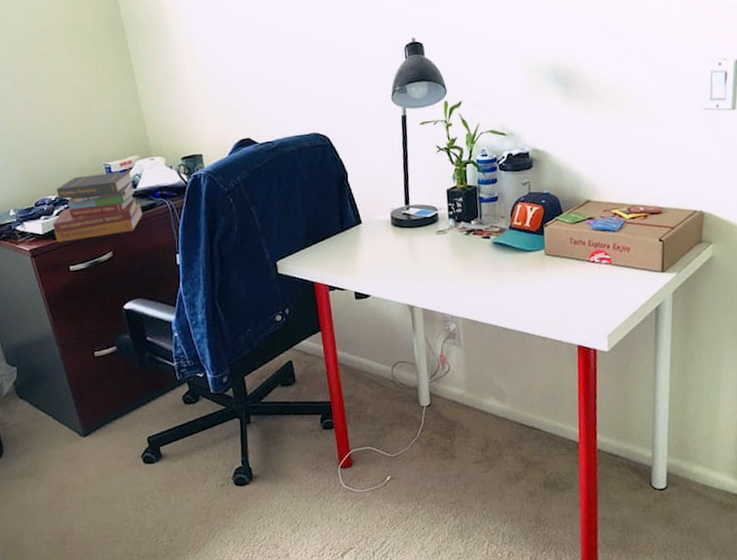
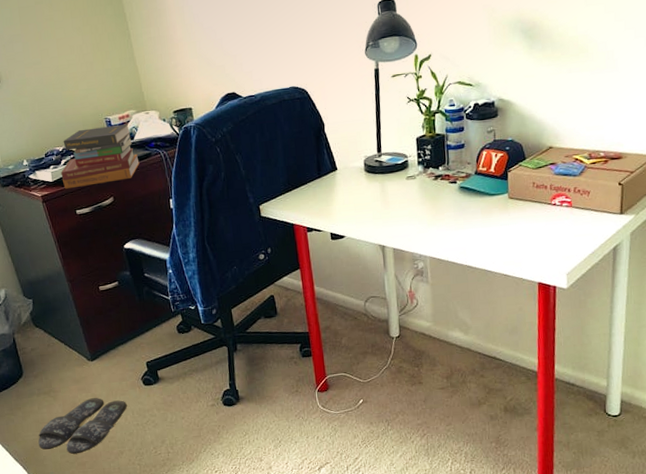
slippers: none [20,479,124,544] -> present [38,398,127,454]

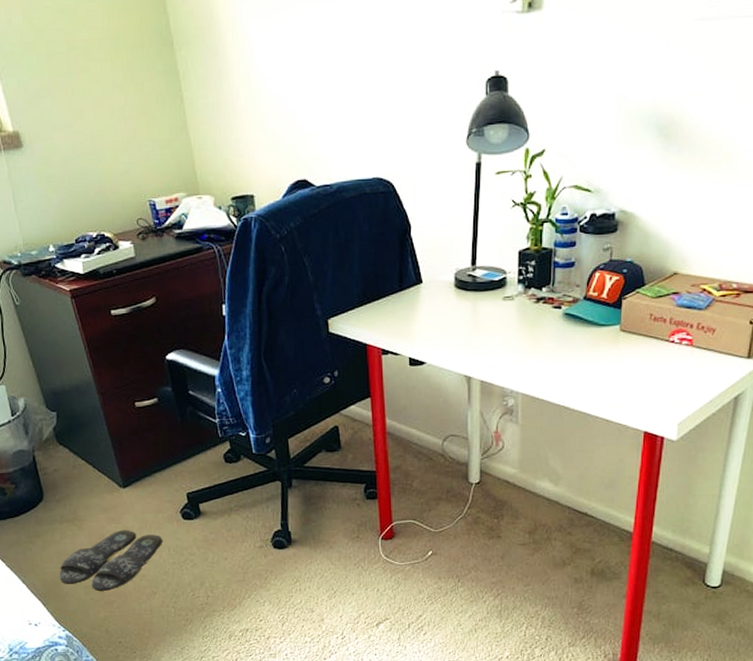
books: present [61,123,140,189] -> none [94,209,188,284]

